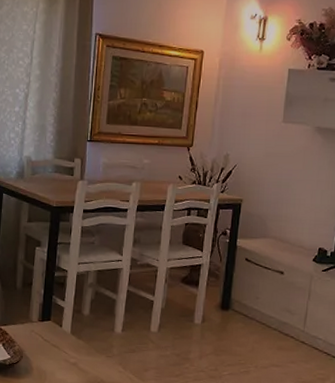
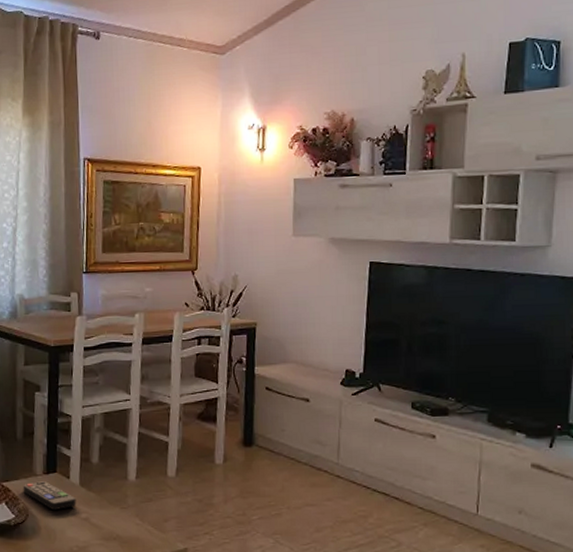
remote control: none [19,327,67,355] -> present [23,481,76,511]

